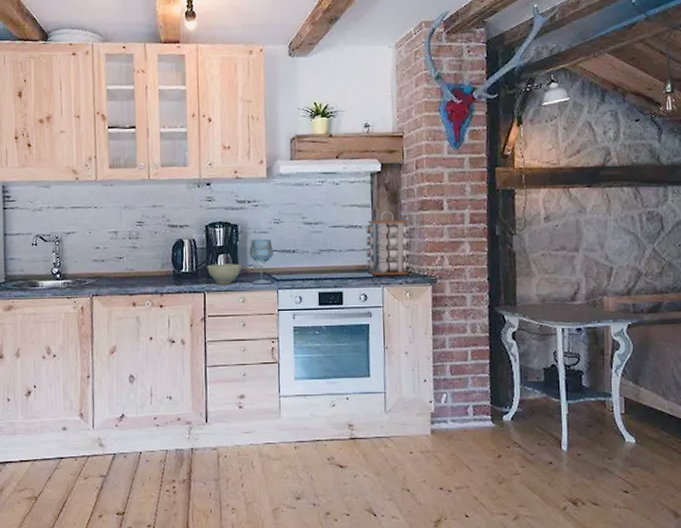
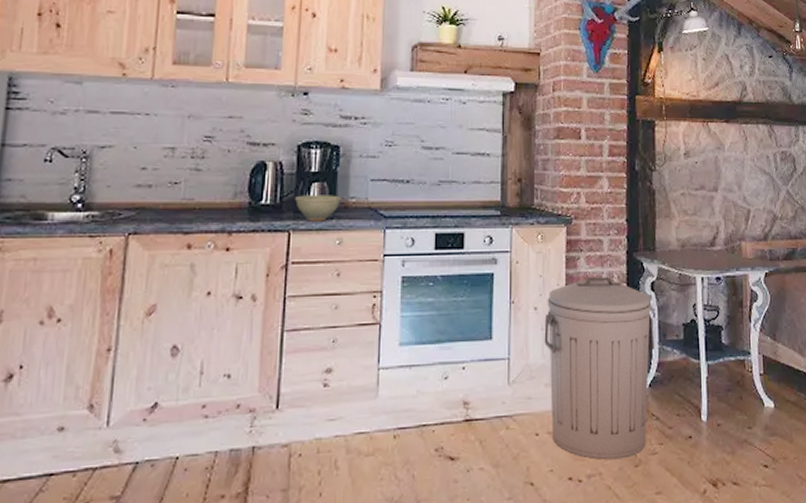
wine glass: present [249,238,274,285] -> none [351,164,384,223]
spice rack: present [365,211,410,276] -> none [493,138,543,215]
trash can: none [415,327,516,477] -> present [544,277,654,460]

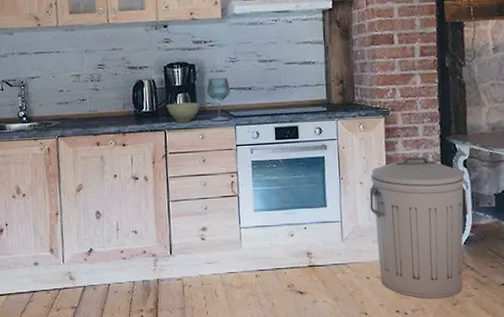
wine glass: none [351,164,384,223] -> present [206,77,231,122]

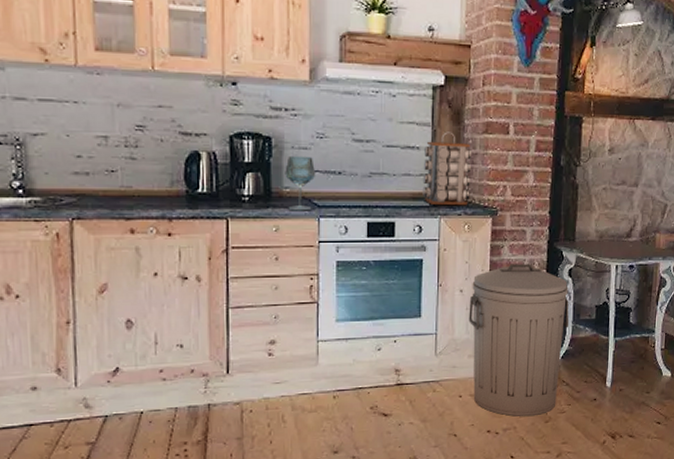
bowl: present [167,102,200,123] -> none [231,184,276,210]
spice rack: none [319,46,363,110] -> present [422,132,471,206]

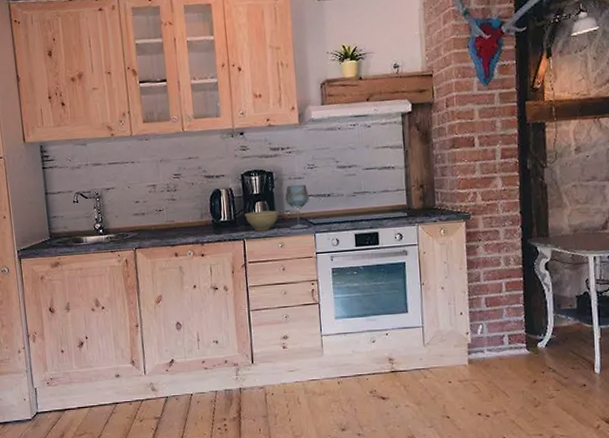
bowl: none [231,184,276,210] -> present [245,210,279,231]
spice rack: present [422,132,471,206] -> none [398,150,443,216]
trash can: present [468,264,569,417] -> none [451,260,549,401]

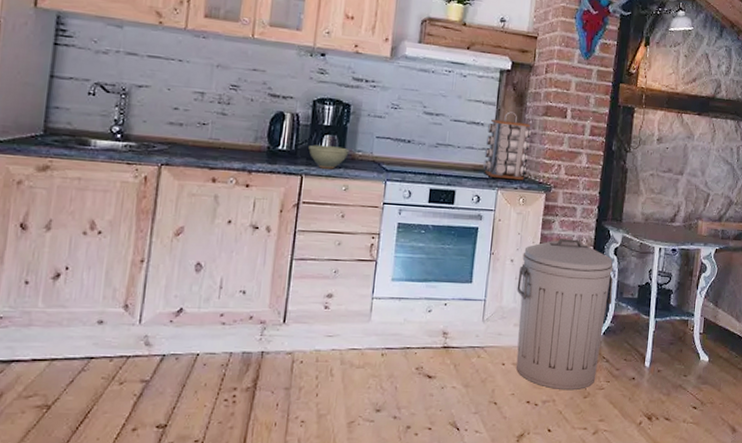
wine glass: present [285,184,310,230] -> none [358,122,388,174]
spice rack: none [398,150,443,216] -> present [483,111,531,181]
trash can: none [451,260,549,401] -> present [516,238,613,391]

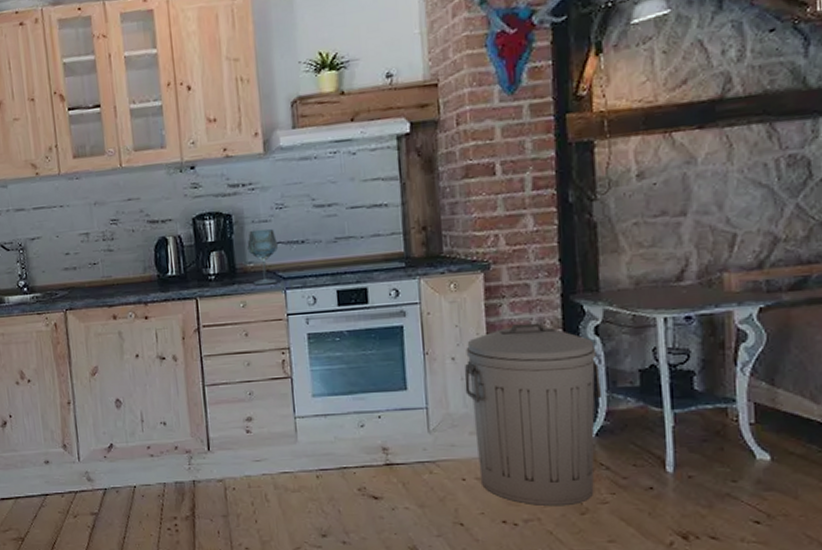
bowl: present [308,144,350,169] -> none [197,261,240,288]
wine glass: none [358,122,388,174] -> present [247,228,279,286]
spice rack: present [483,111,531,181] -> none [393,182,453,266]

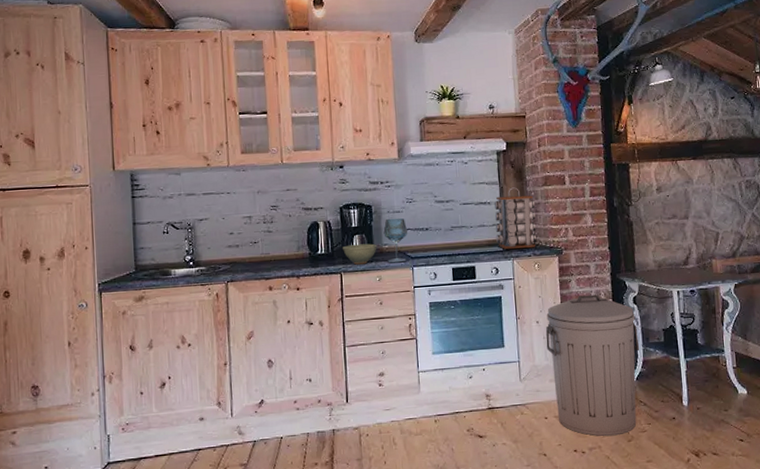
bowl: none [197,261,240,288] -> present [343,243,377,265]
spice rack: none [393,182,453,266] -> present [494,187,537,250]

